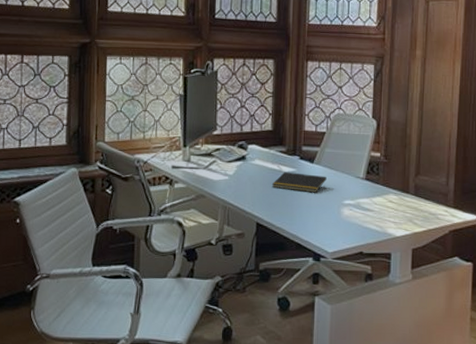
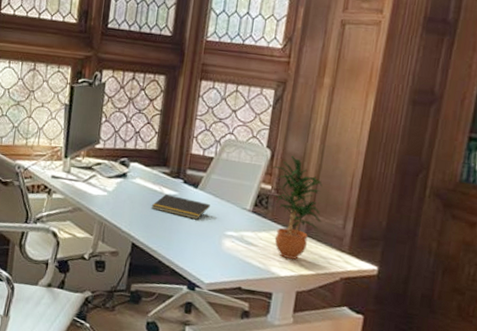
potted plant: none [380,123,427,220] -> present [273,155,323,260]

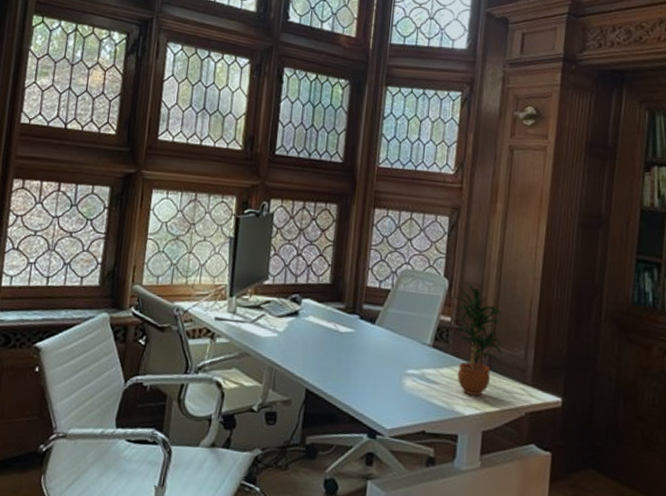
notepad: present [151,194,210,220] -> none [326,332,389,359]

